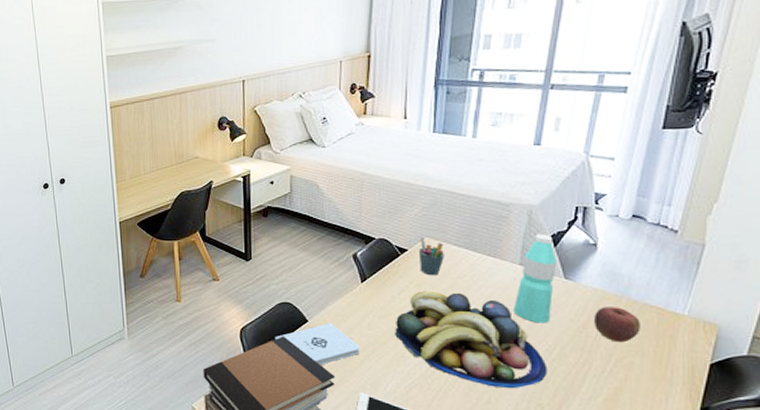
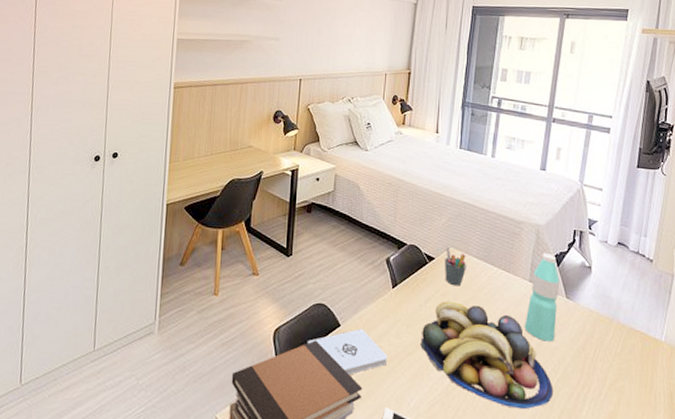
apple: present [594,307,640,343] -> none [591,328,628,366]

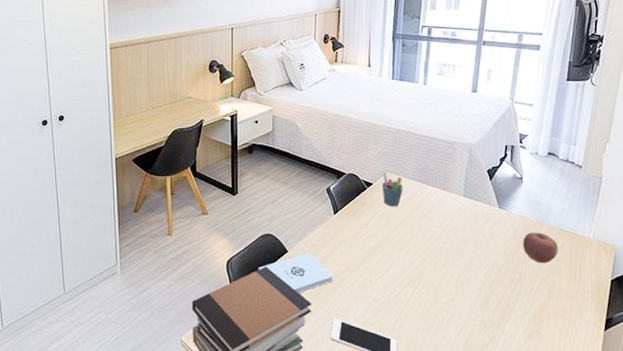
fruit bowl: present [420,301,554,410] -> none [363,221,488,309]
water bottle: present [525,253,560,342] -> none [460,169,493,248]
apple: none [591,328,628,366] -> present [523,232,558,264]

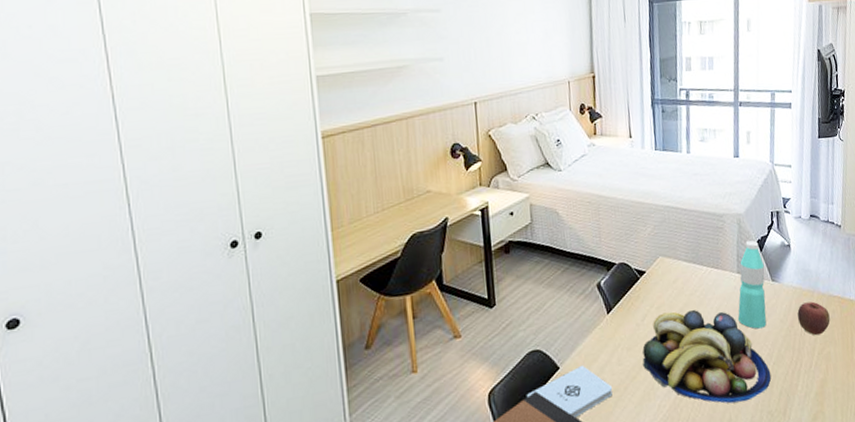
fruit bowl: none [363,221,488,309] -> present [642,310,771,404]
pen holder: present [381,172,404,207] -> none [654,257,678,296]
water bottle: none [460,169,493,248] -> present [738,240,767,329]

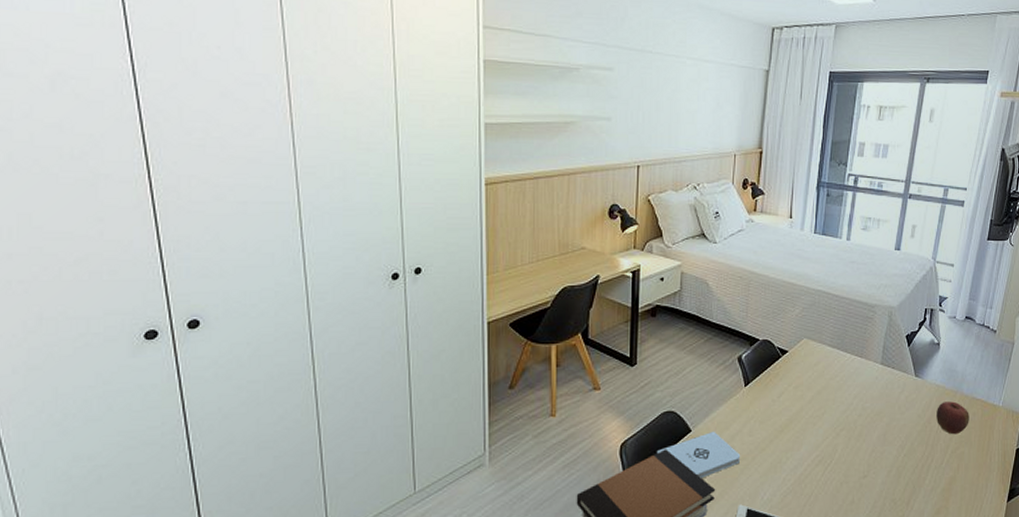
fruit bowl: present [642,310,771,404] -> none [774,393,900,487]
water bottle: present [738,240,767,329] -> none [875,334,910,420]

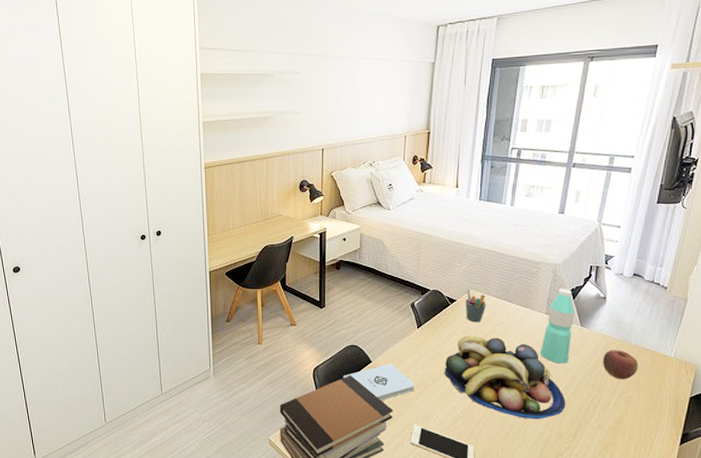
fruit bowl: none [774,393,900,487] -> present [444,336,566,420]
pen holder: none [797,338,821,377] -> present [465,290,487,323]
water bottle: none [875,334,910,420] -> present [541,289,575,364]

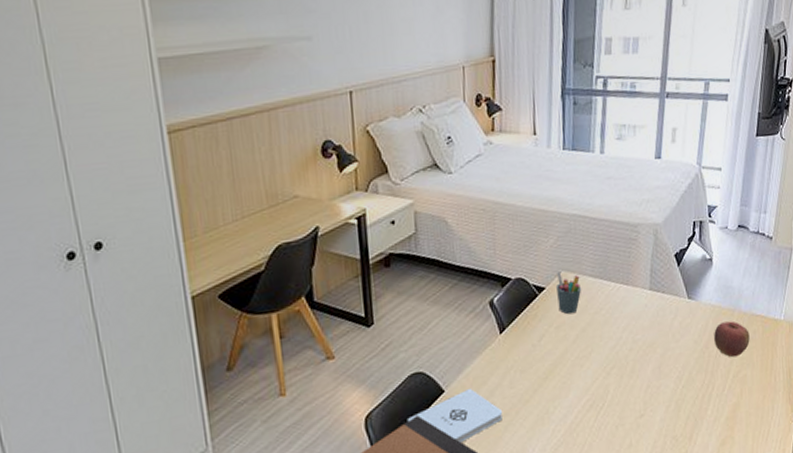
fruit bowl: present [444,336,566,420] -> none [537,330,679,428]
water bottle: present [541,289,575,364] -> none [647,254,681,351]

